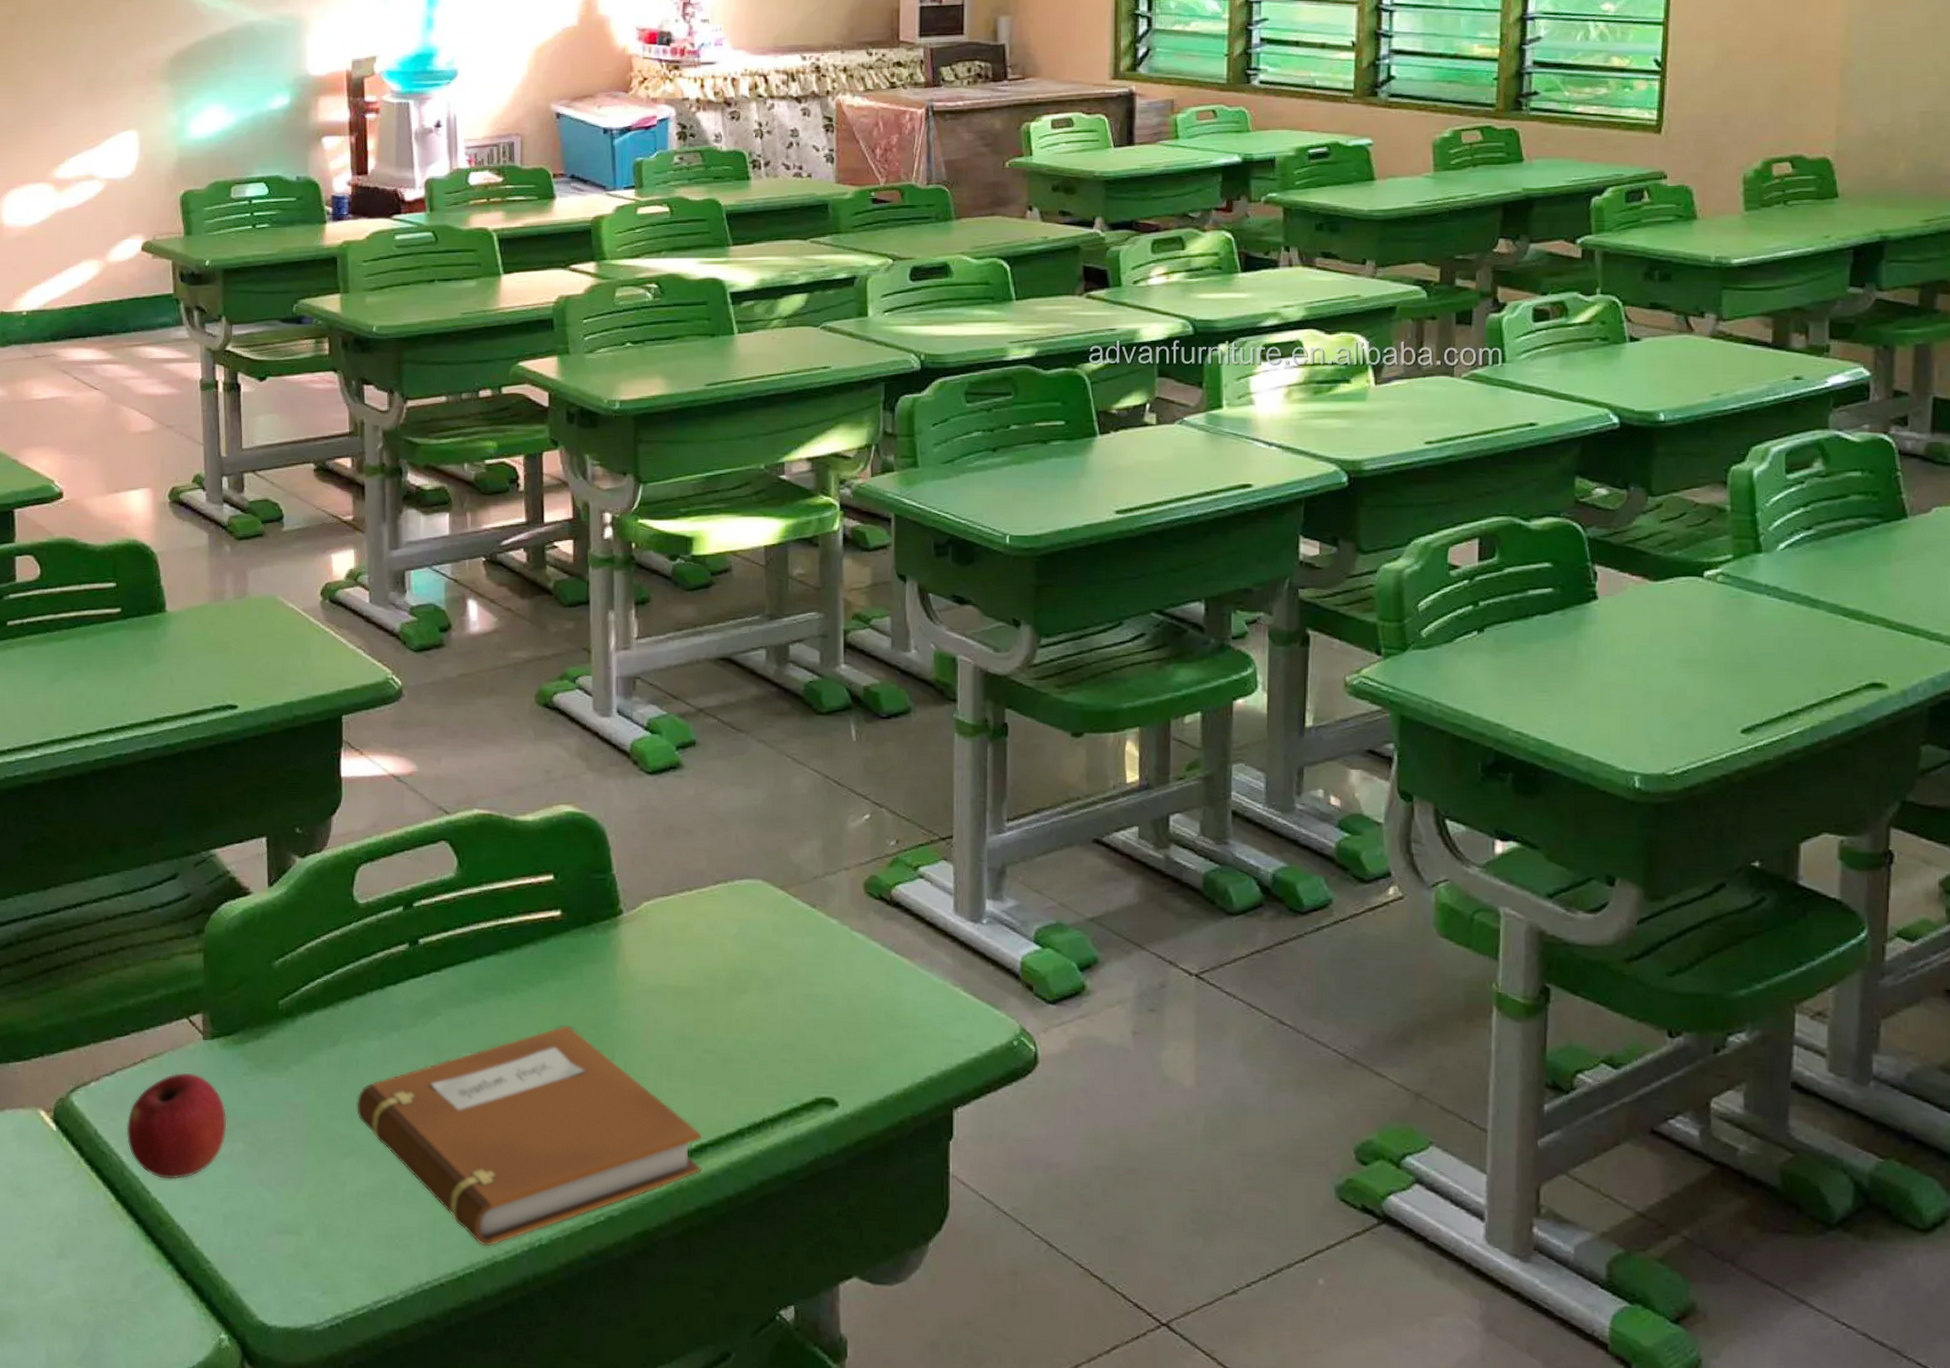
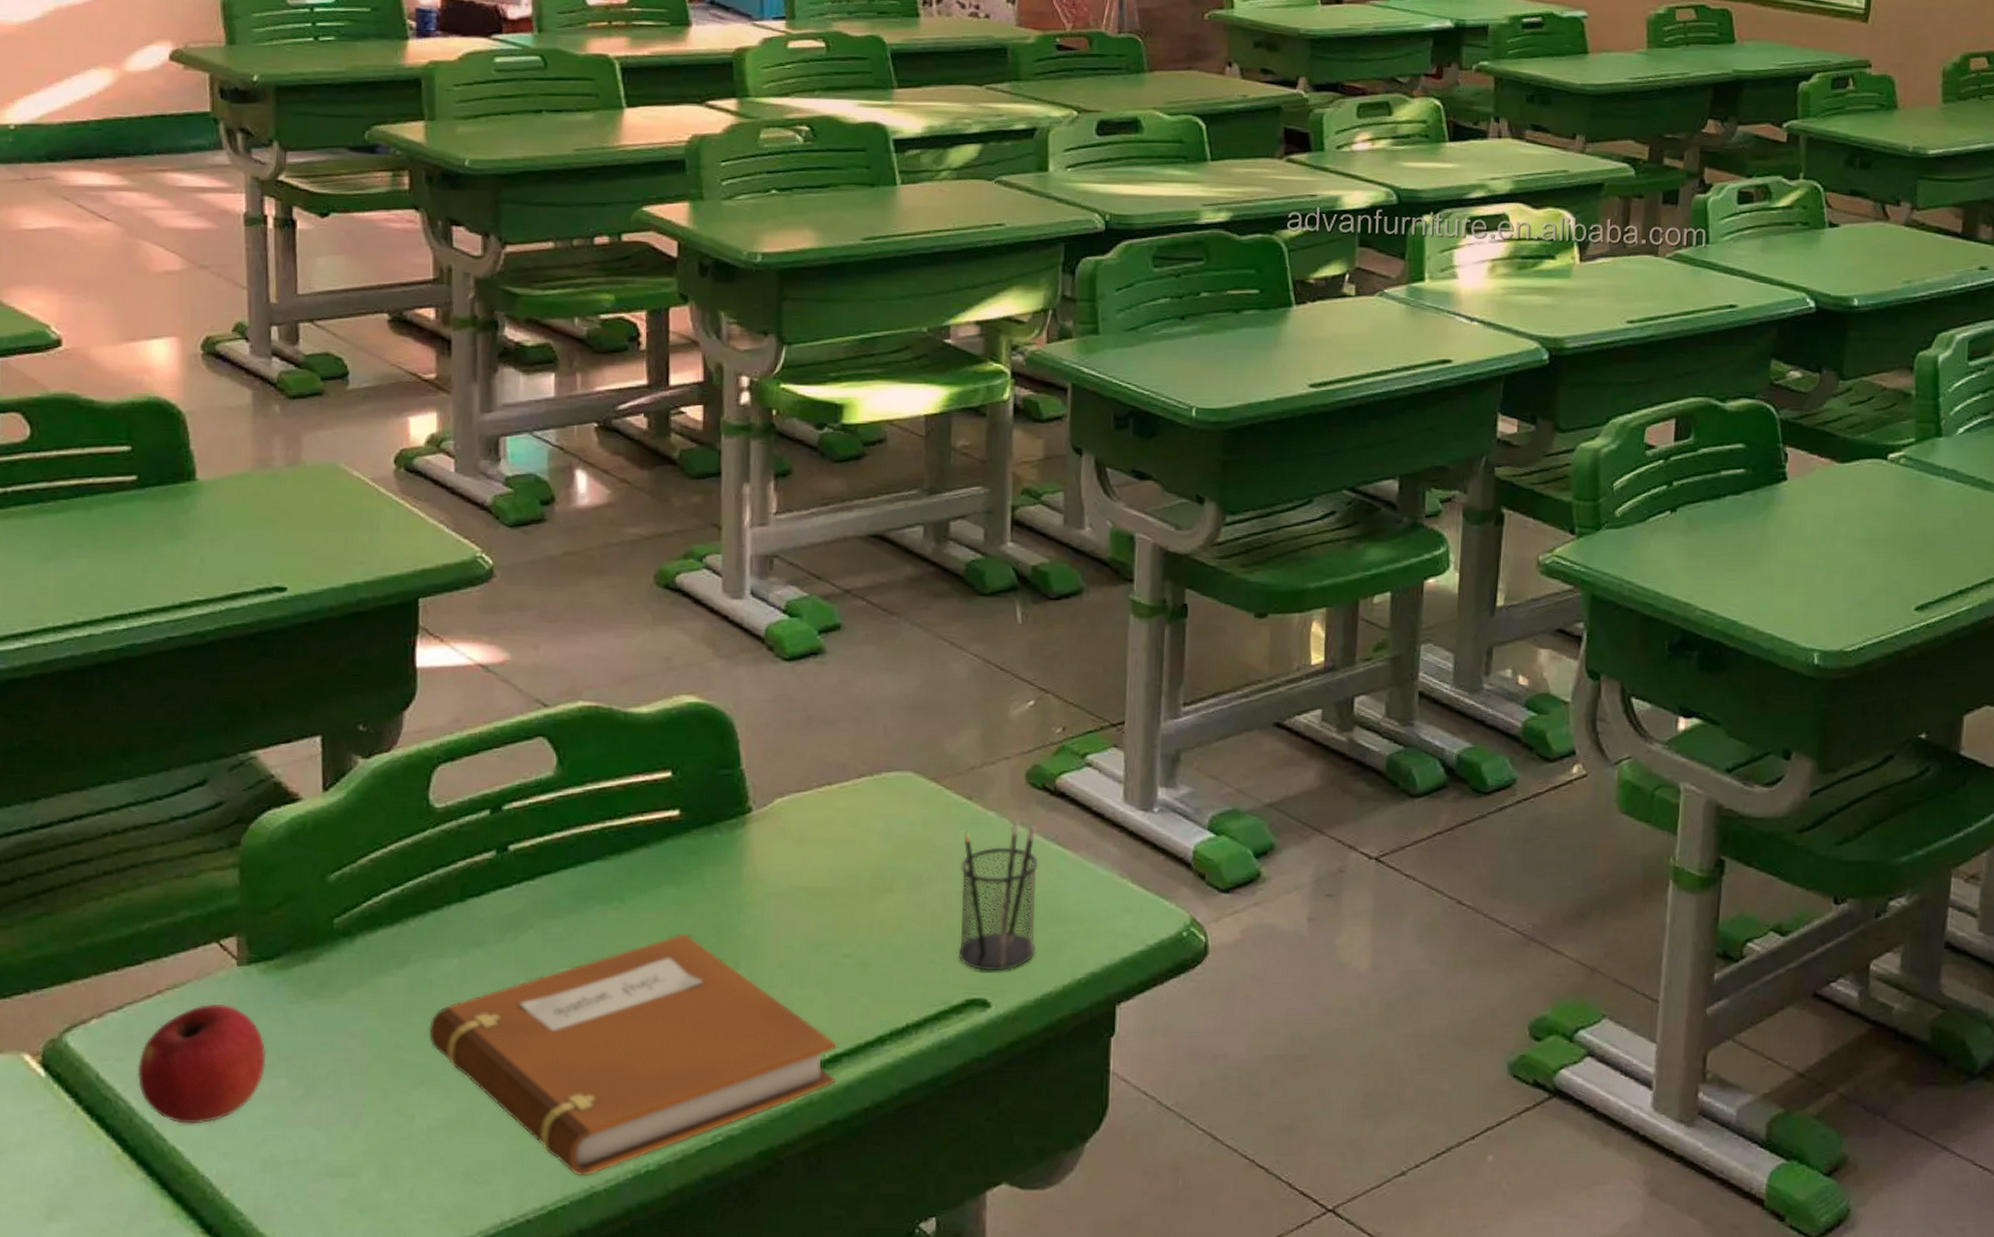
pencil holder: none [807,928,878,1072] -> present [958,821,1039,971]

